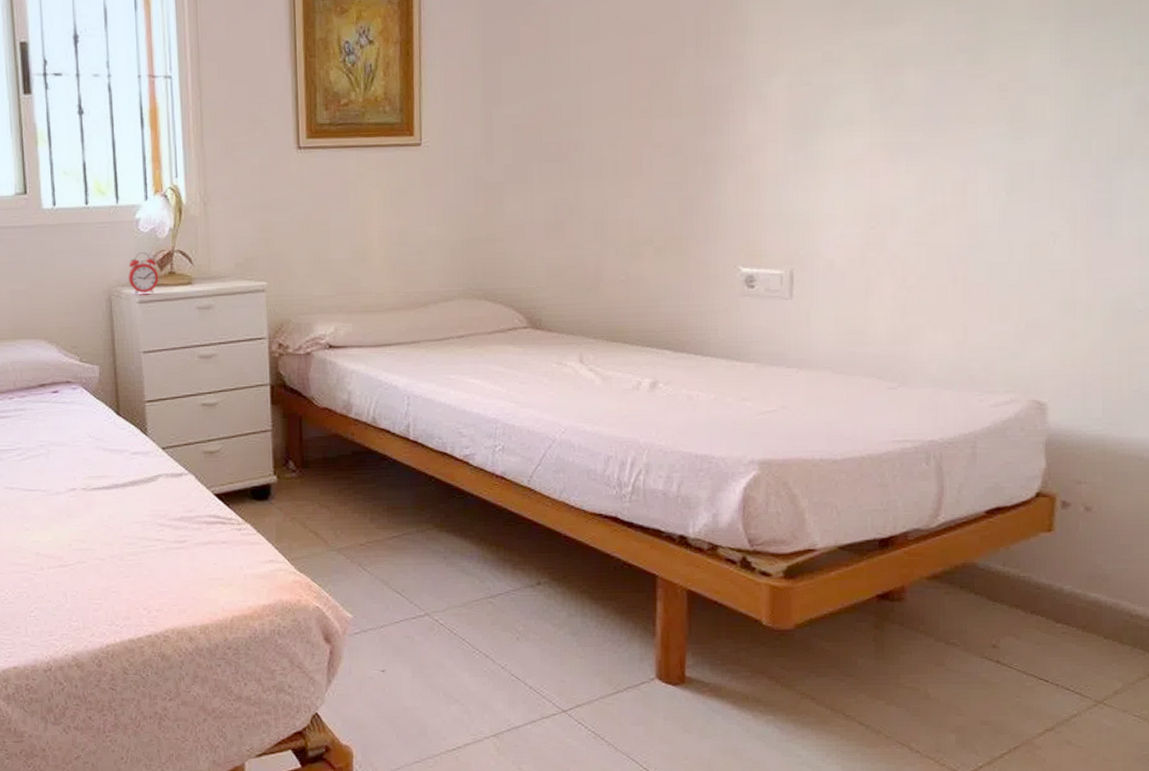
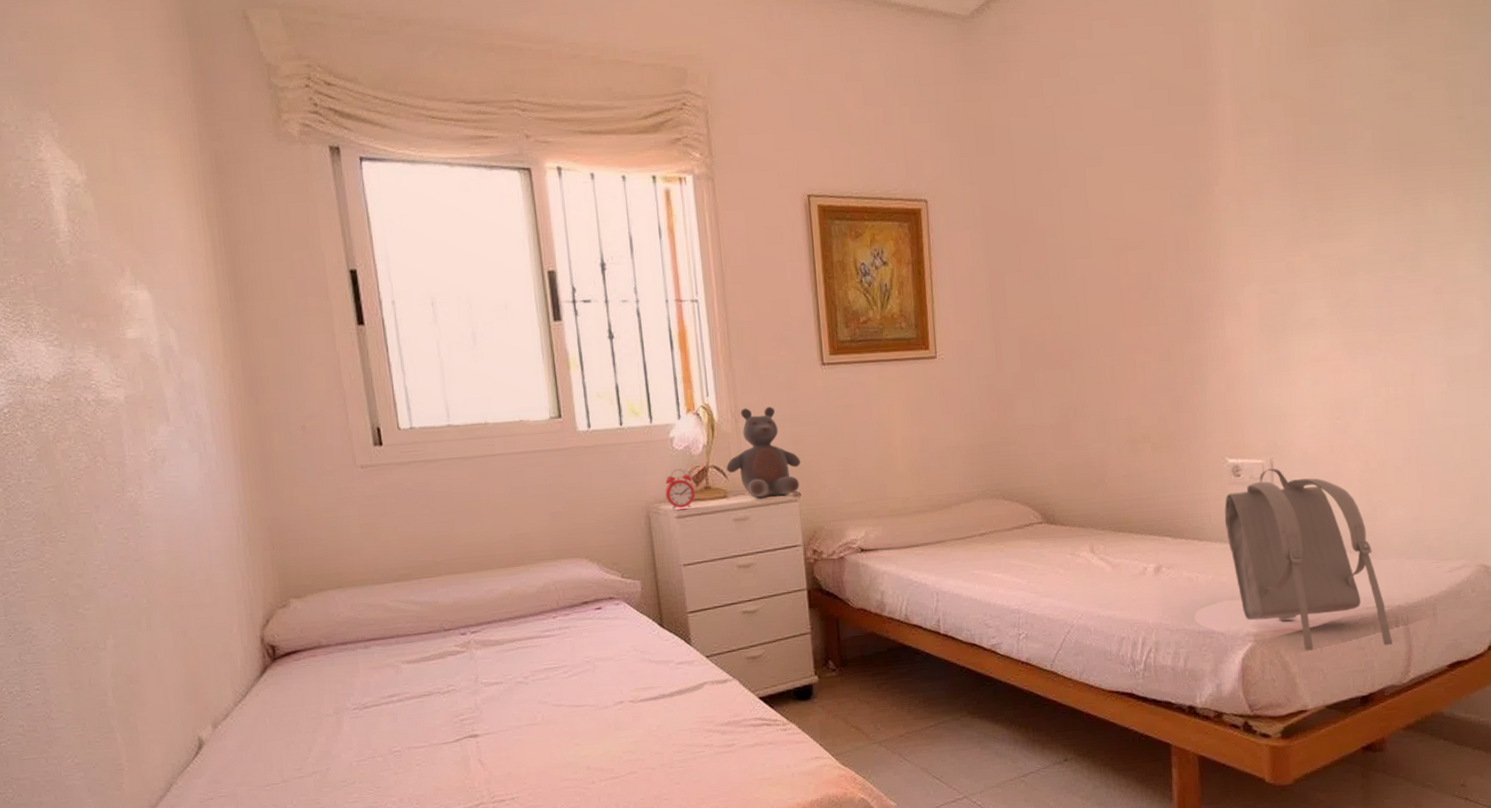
teddy bear: none [192,190,270,287] -> present [726,406,801,499]
backpack: none [733,280,921,485] -> present [1224,468,1392,651]

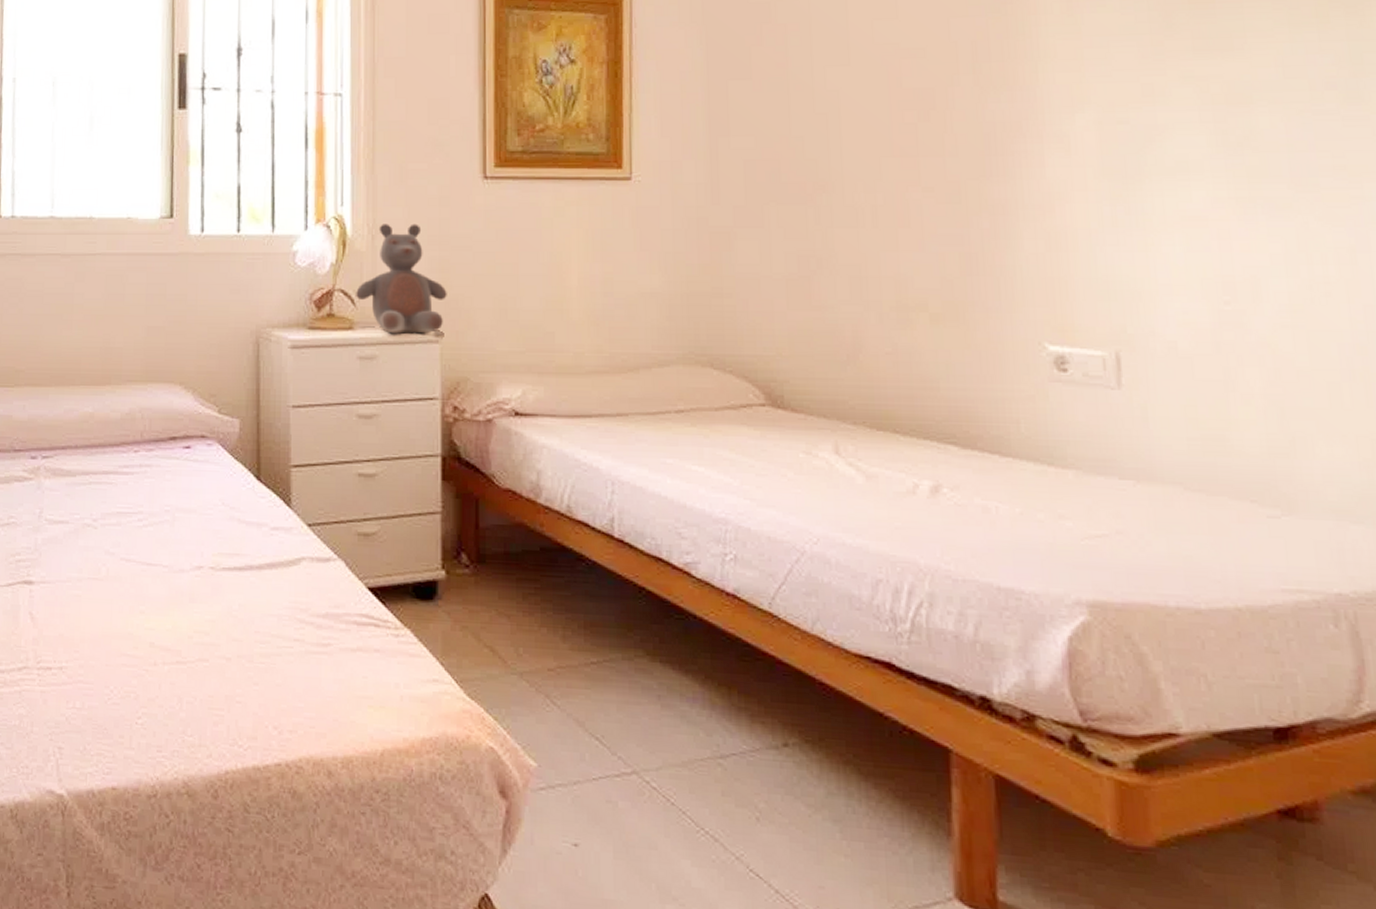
alarm clock: present [665,469,696,511] -> none [280,289,316,339]
backpack: present [1224,468,1392,651] -> none [1041,365,1329,655]

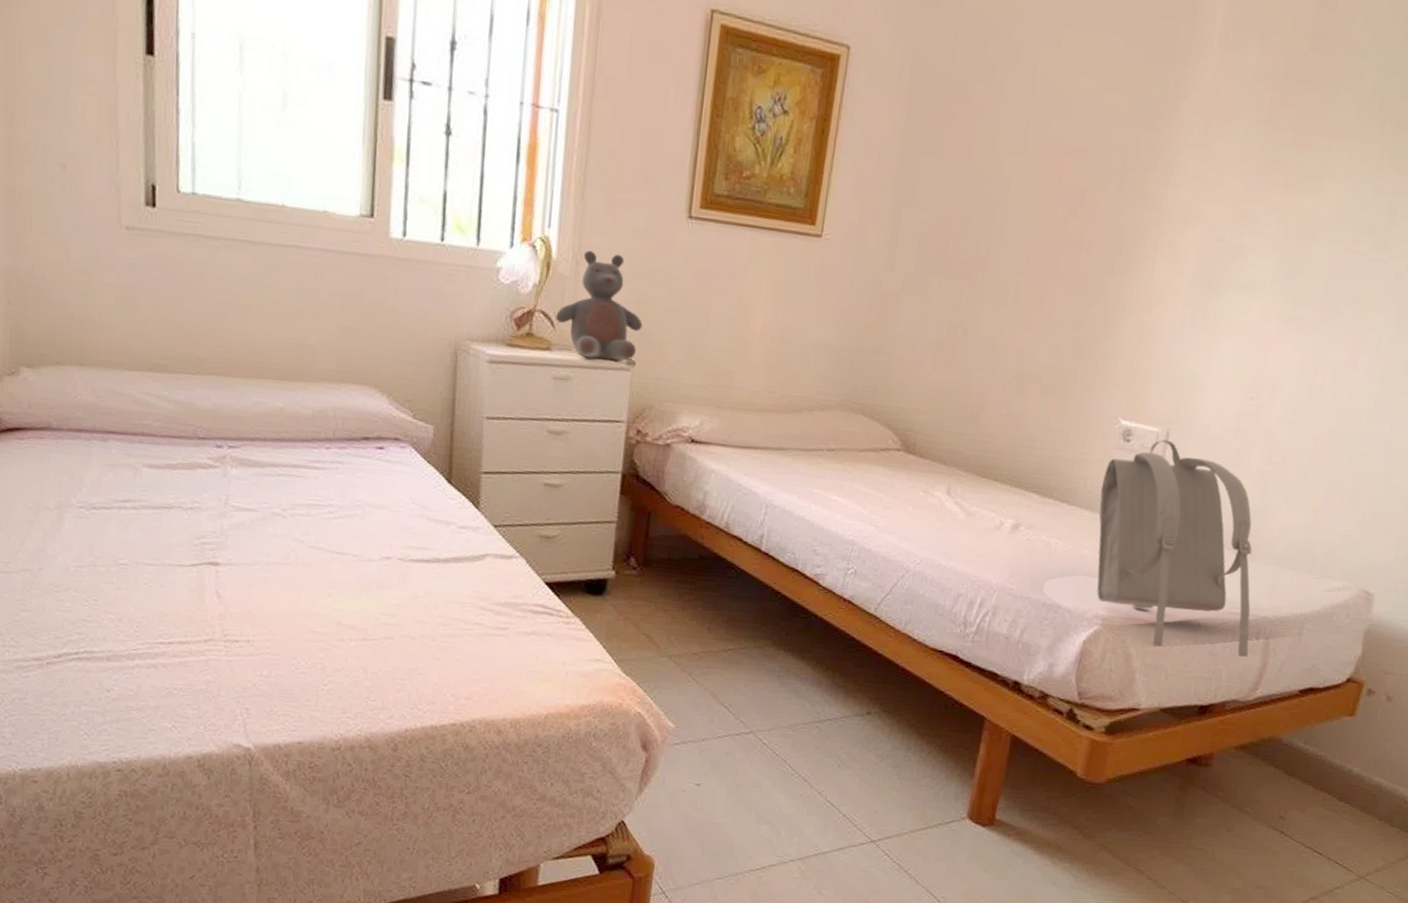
backpack: none [1041,365,1329,655] -> present [1096,439,1252,658]

